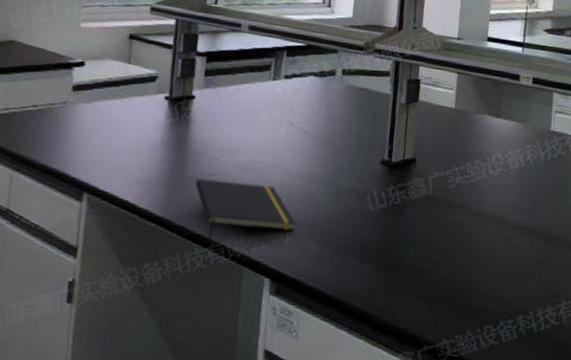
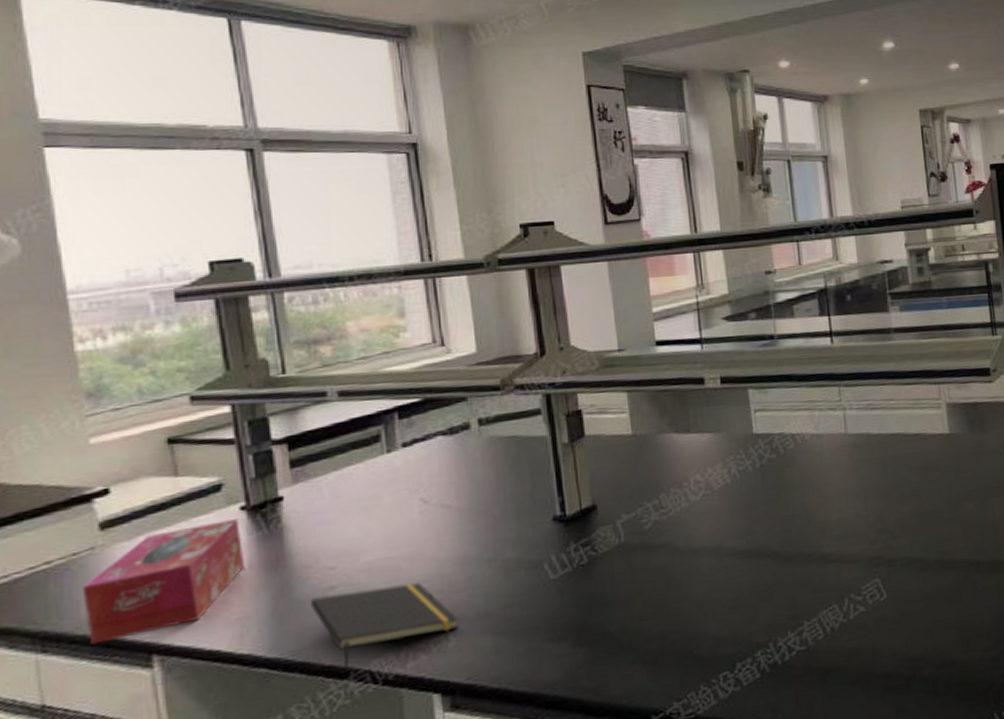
tissue box: none [47,102,162,175] -> present [81,519,245,645]

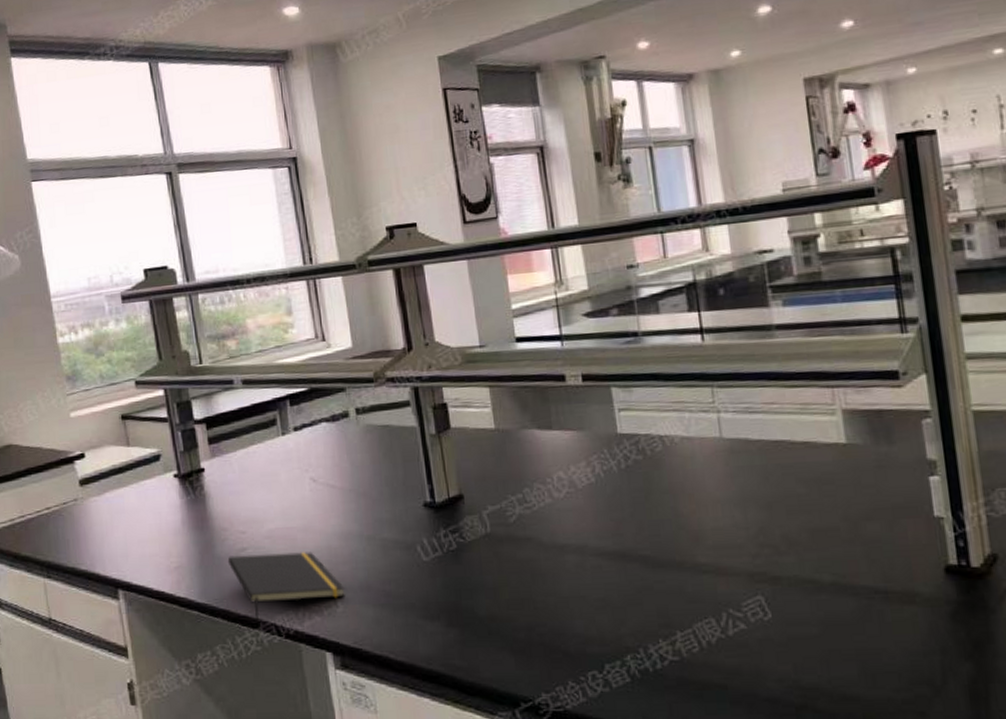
tissue box: present [81,519,245,645] -> none [70,484,179,576]

